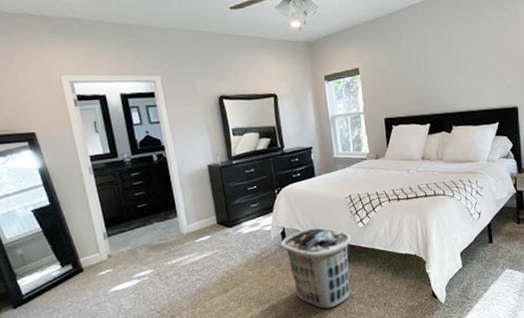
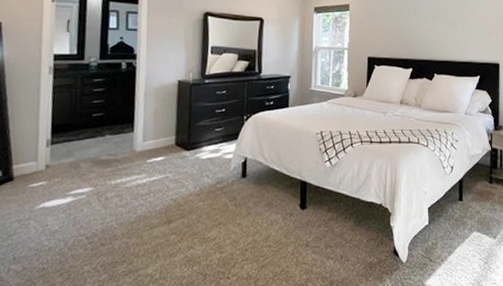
clothes hamper: present [280,227,352,309] -> none [239,162,317,255]

